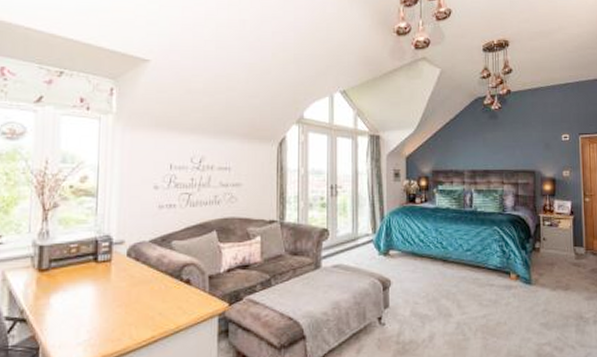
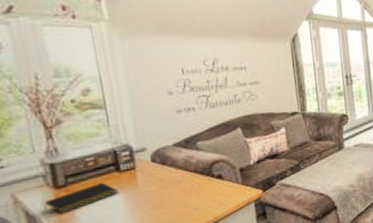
notepad: none [26,272,92,298] -> present [44,183,119,214]

